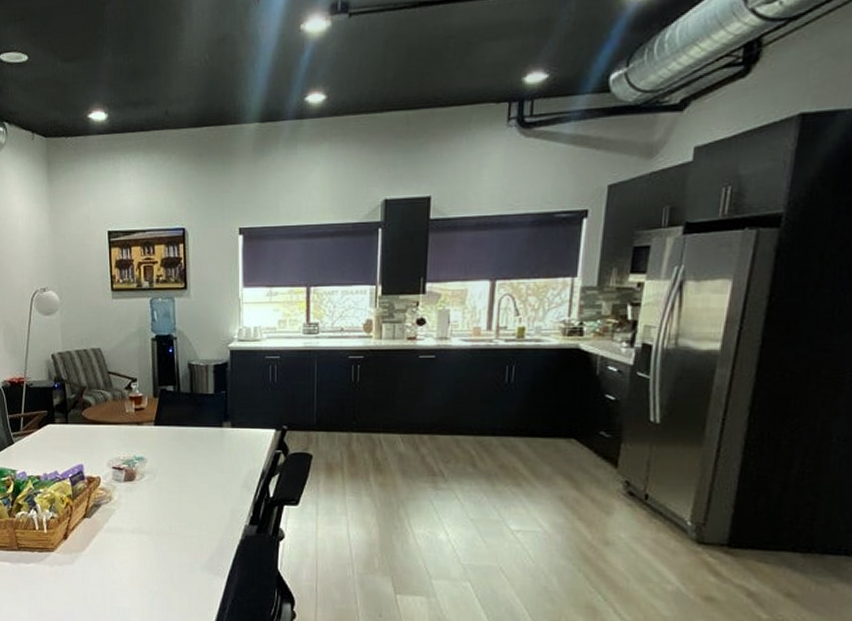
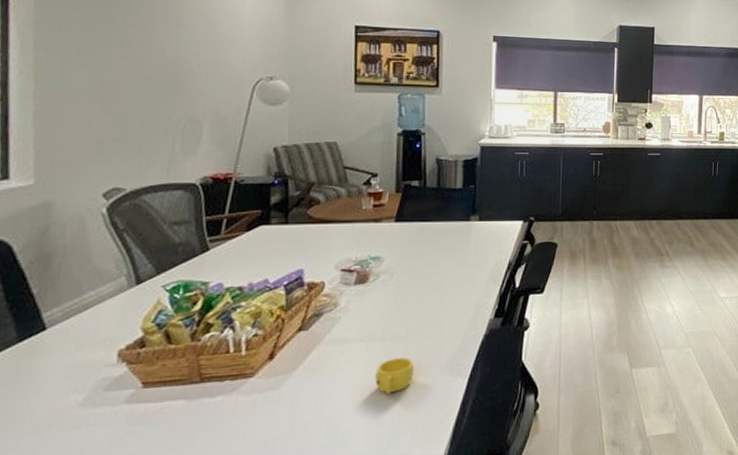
cup: none [146,551,178,582] -> present [375,357,414,394]

